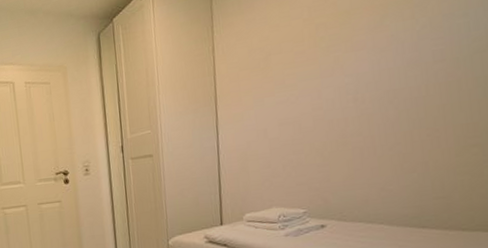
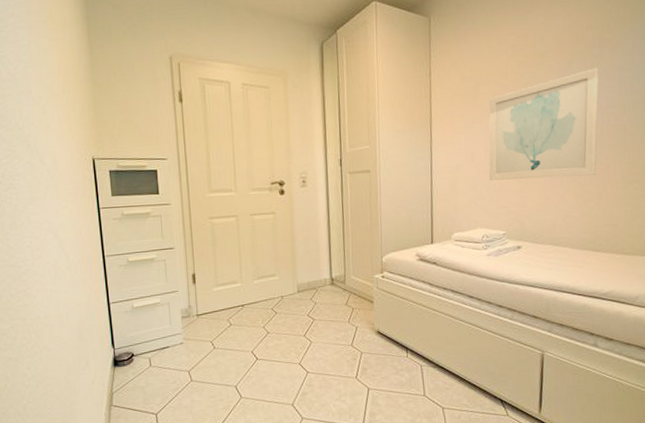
wall art: none [282,18,422,156] -> present [489,68,599,181]

